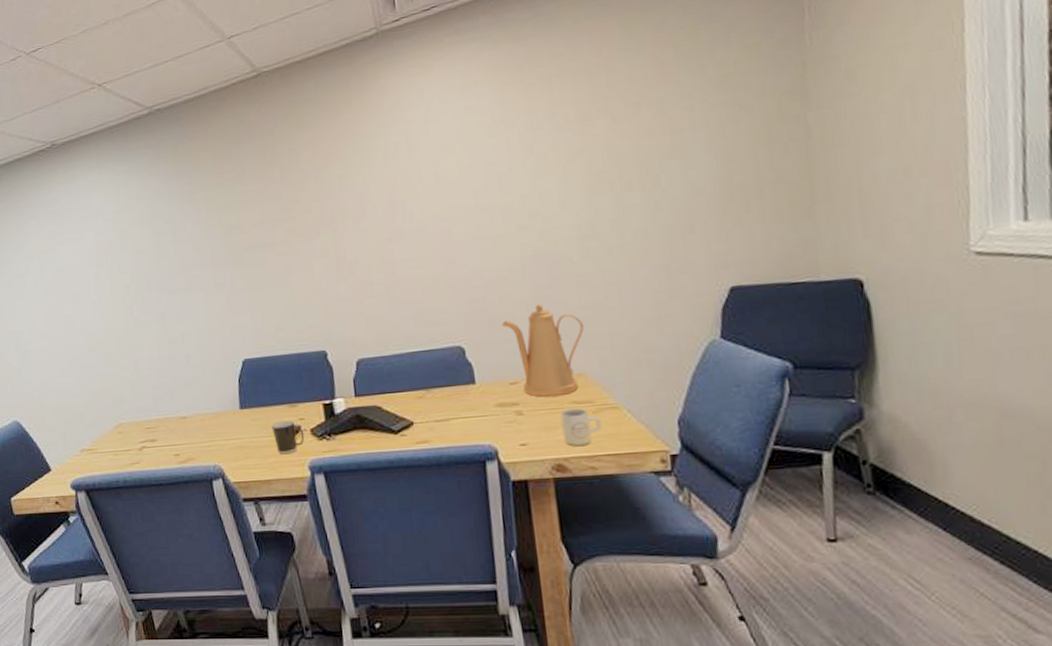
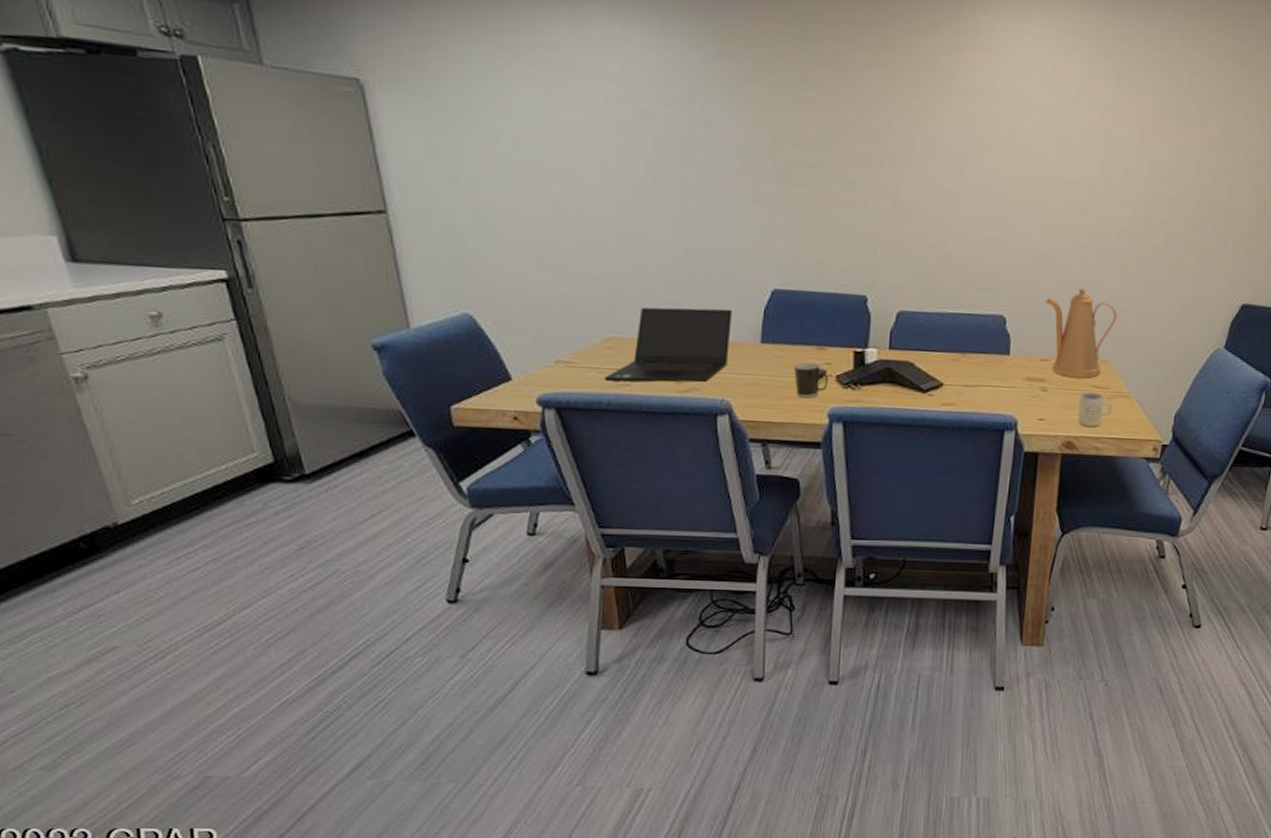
laptop: none [119,383,215,461] -> present [604,307,732,383]

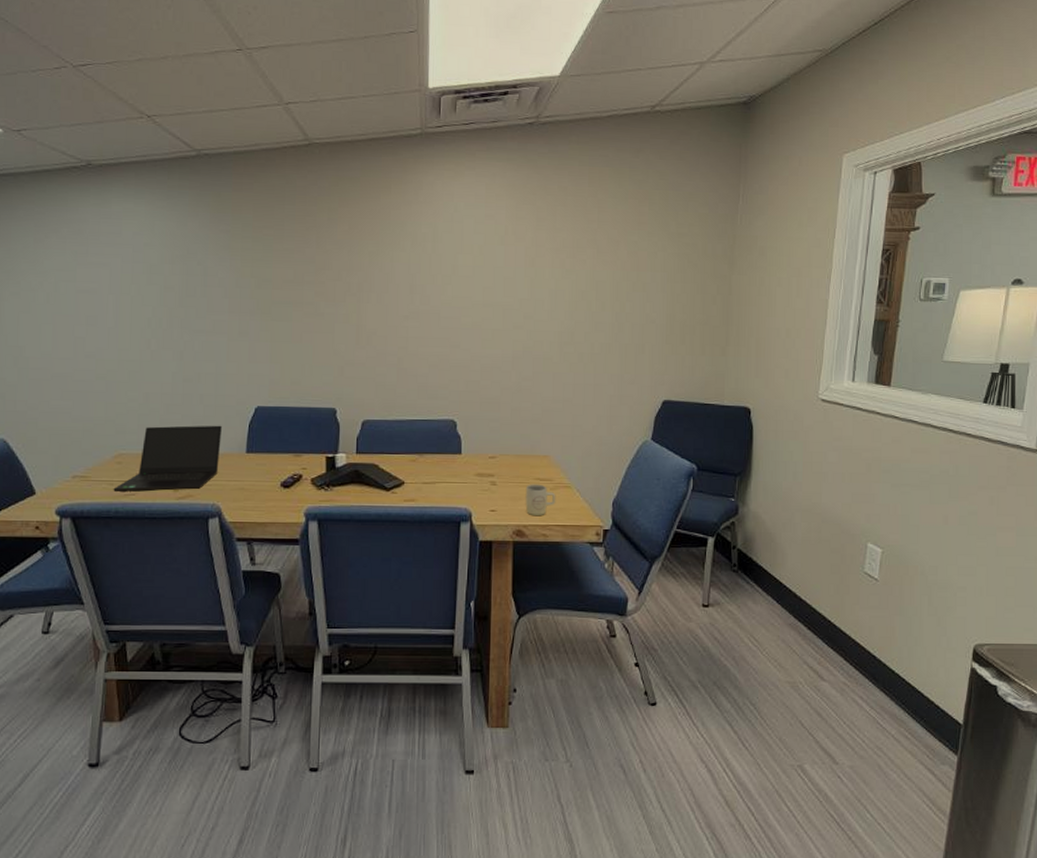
mug: present [793,362,829,398] -> none [274,468,305,500]
coffee pot: present [1045,288,1117,378] -> none [490,393,553,472]

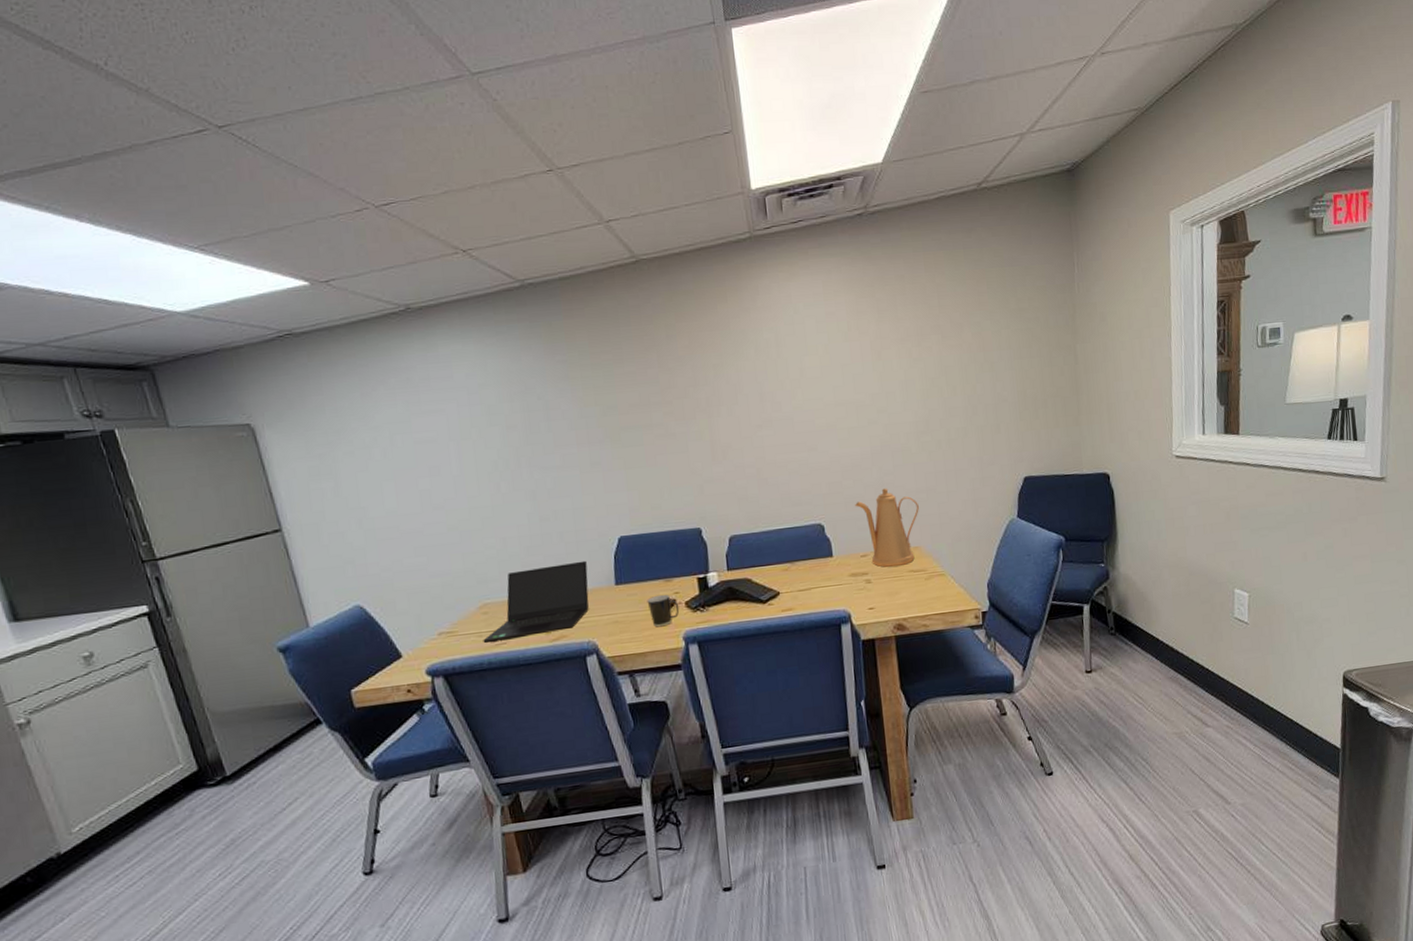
mug: none [274,468,305,500] -> present [647,594,680,627]
coffee pot: none [490,393,553,472] -> present [855,488,919,567]
mug: present [525,484,556,516] -> none [900,575,932,608]

